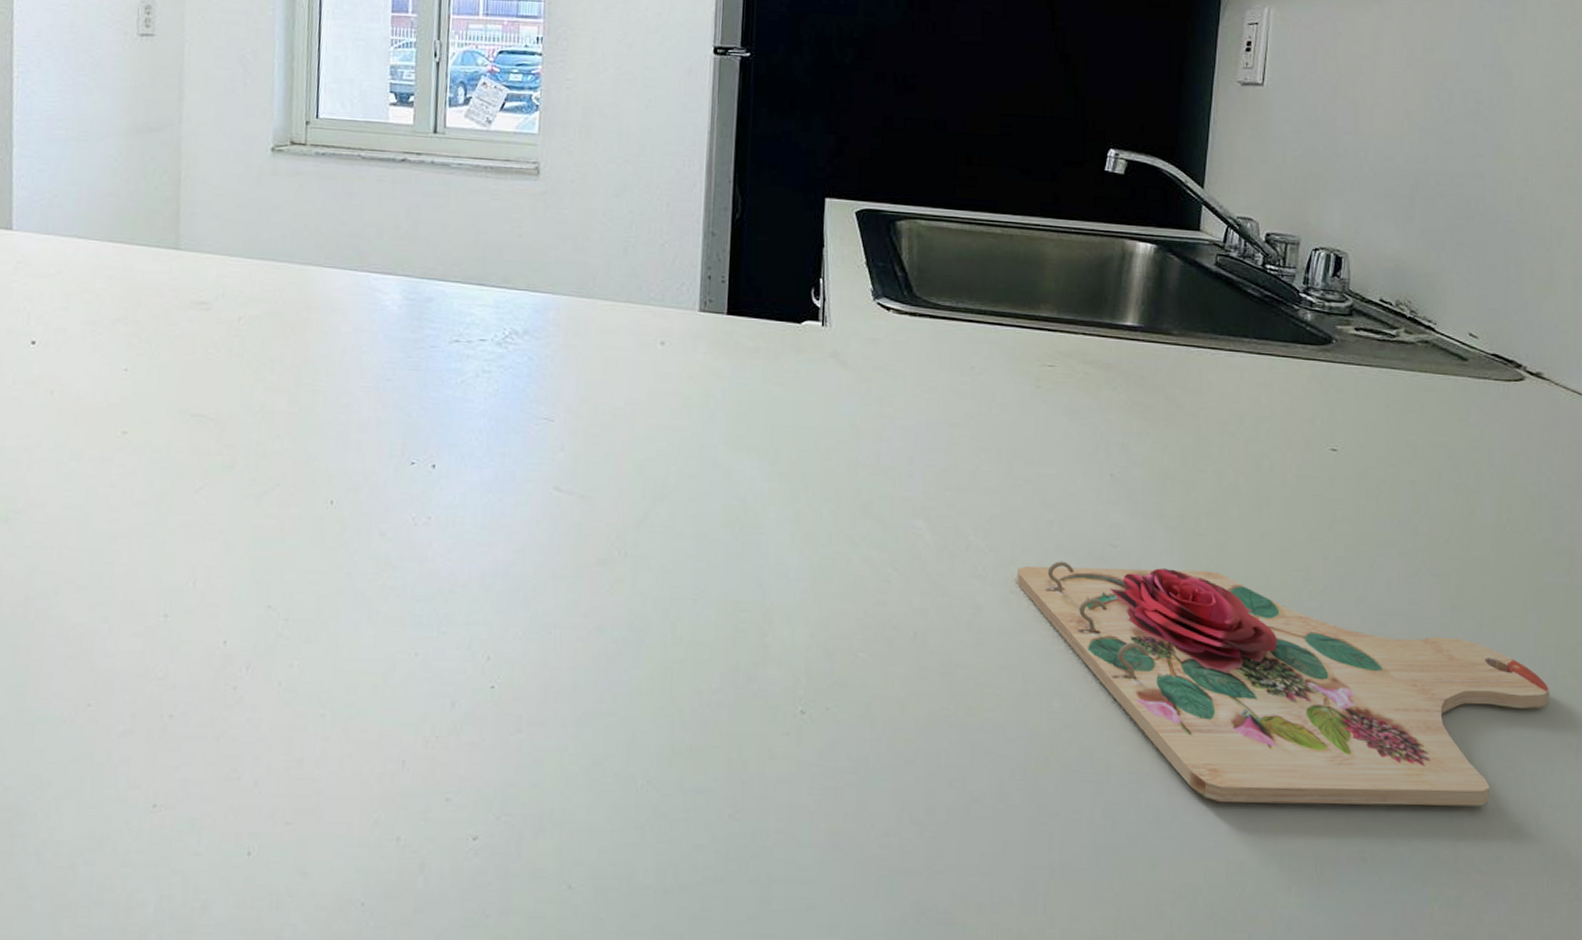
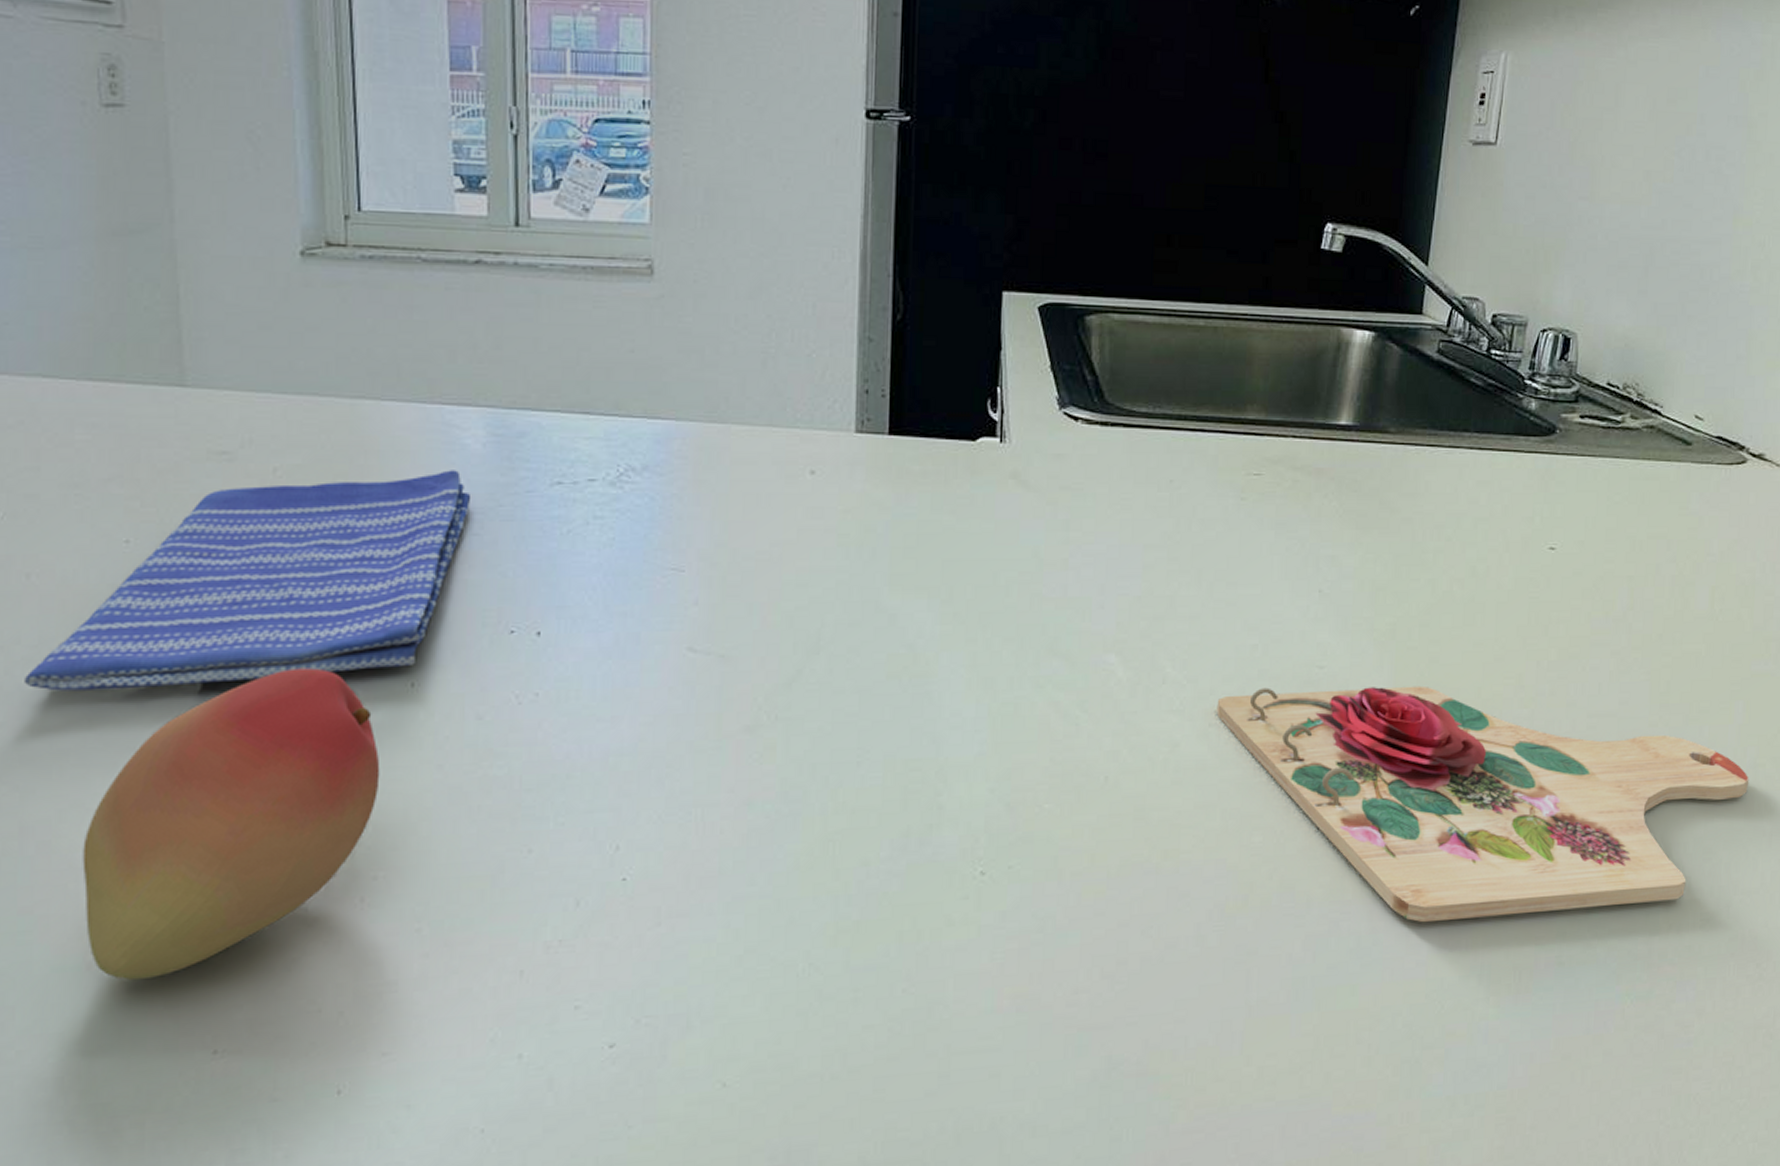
dish towel: none [41,326,388,490] -> present [25,470,472,691]
fruit: none [66,481,302,735] -> present [82,668,380,980]

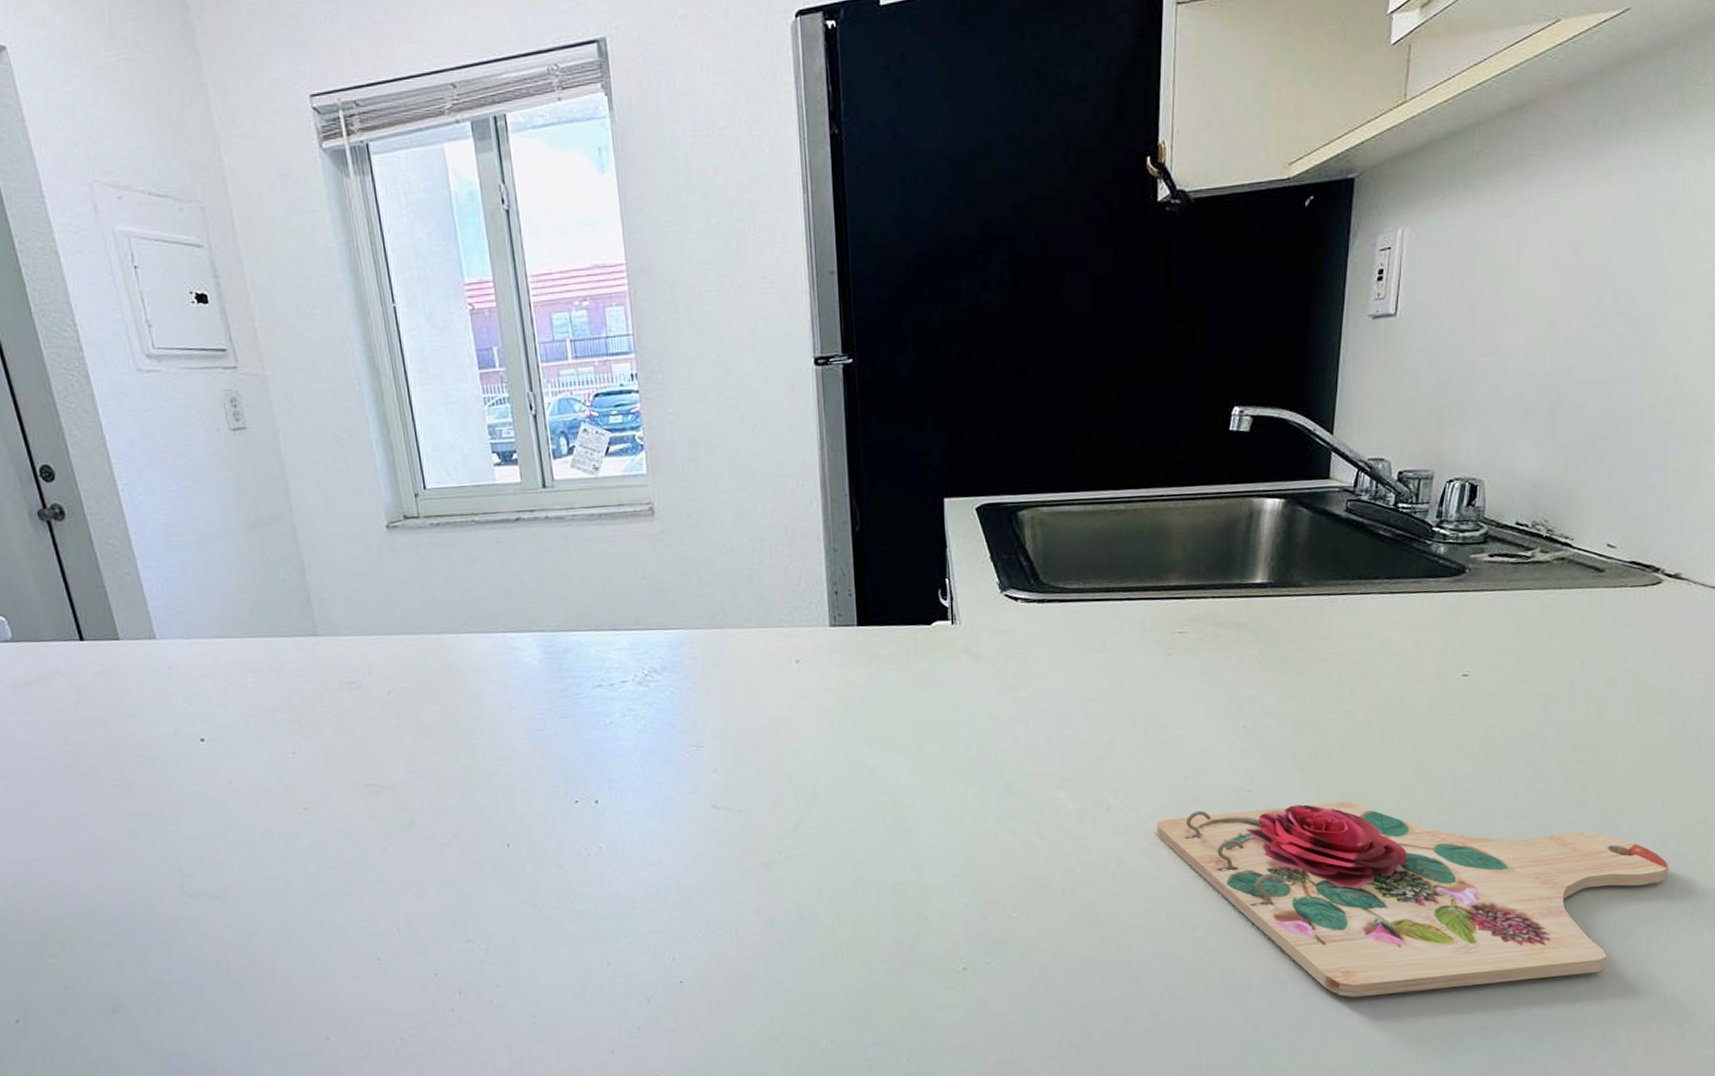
dish towel: present [25,470,472,691] -> none [239,682,535,863]
fruit: present [82,668,380,980] -> none [294,836,494,1062]

